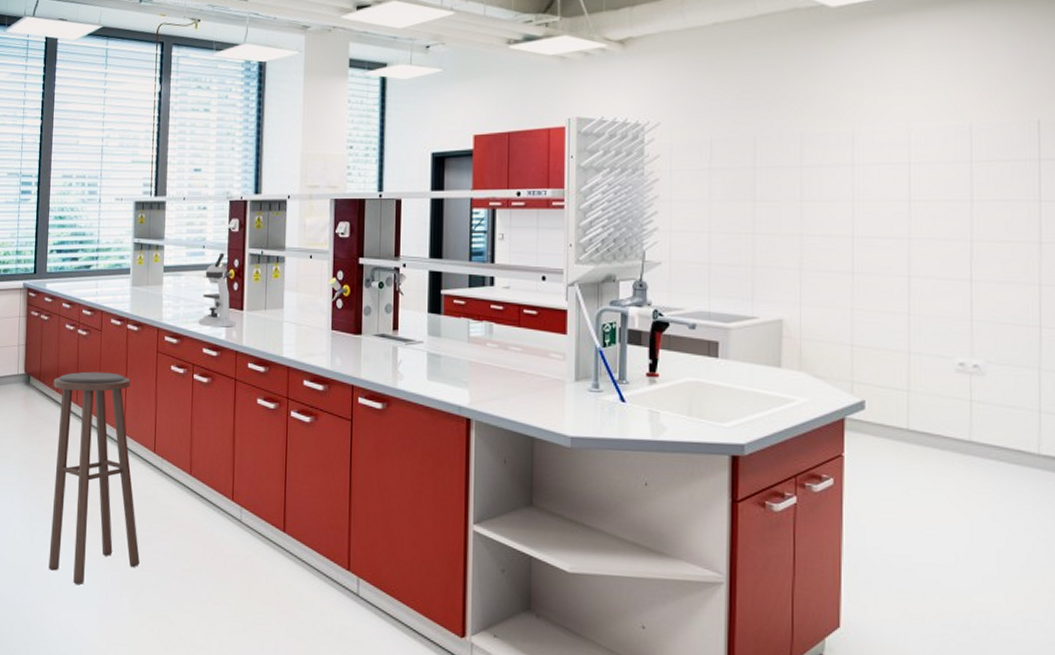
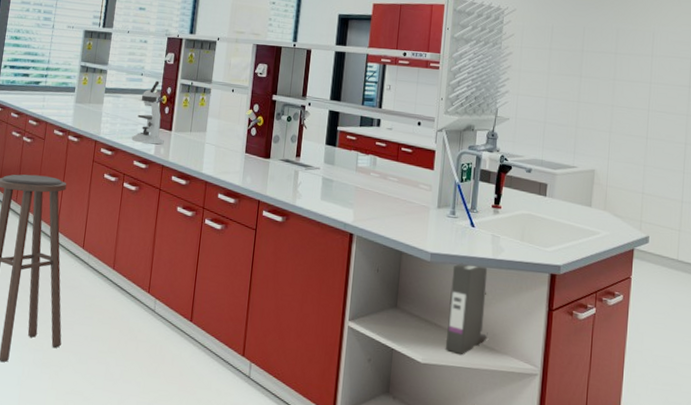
binder: none [598,447,653,561] -> present [445,263,488,354]

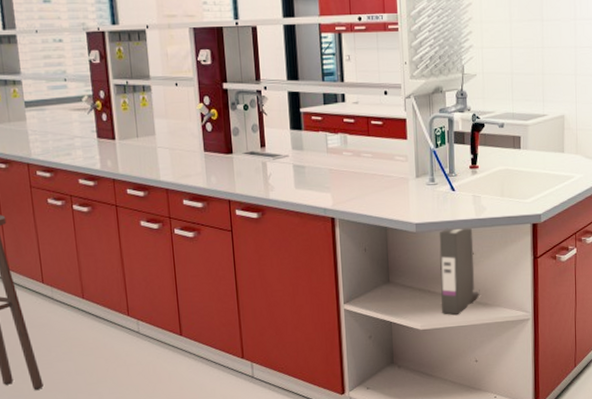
microscope: present [131,80,165,145] -> none [70,84,110,159]

